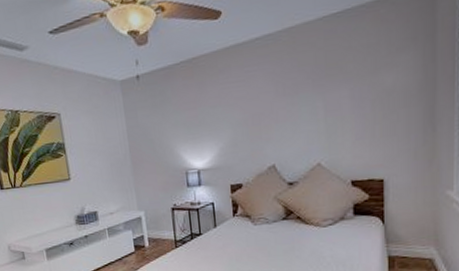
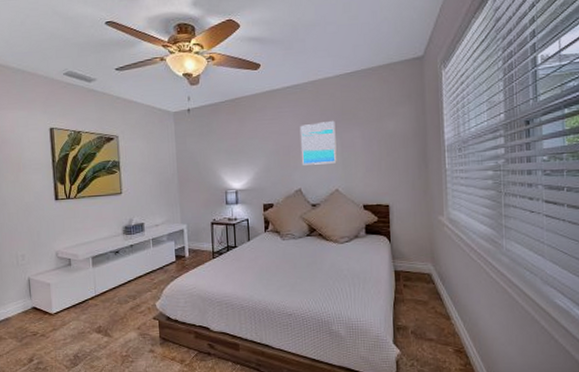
wall art: none [272,77,319,136] -> present [299,120,337,165]

